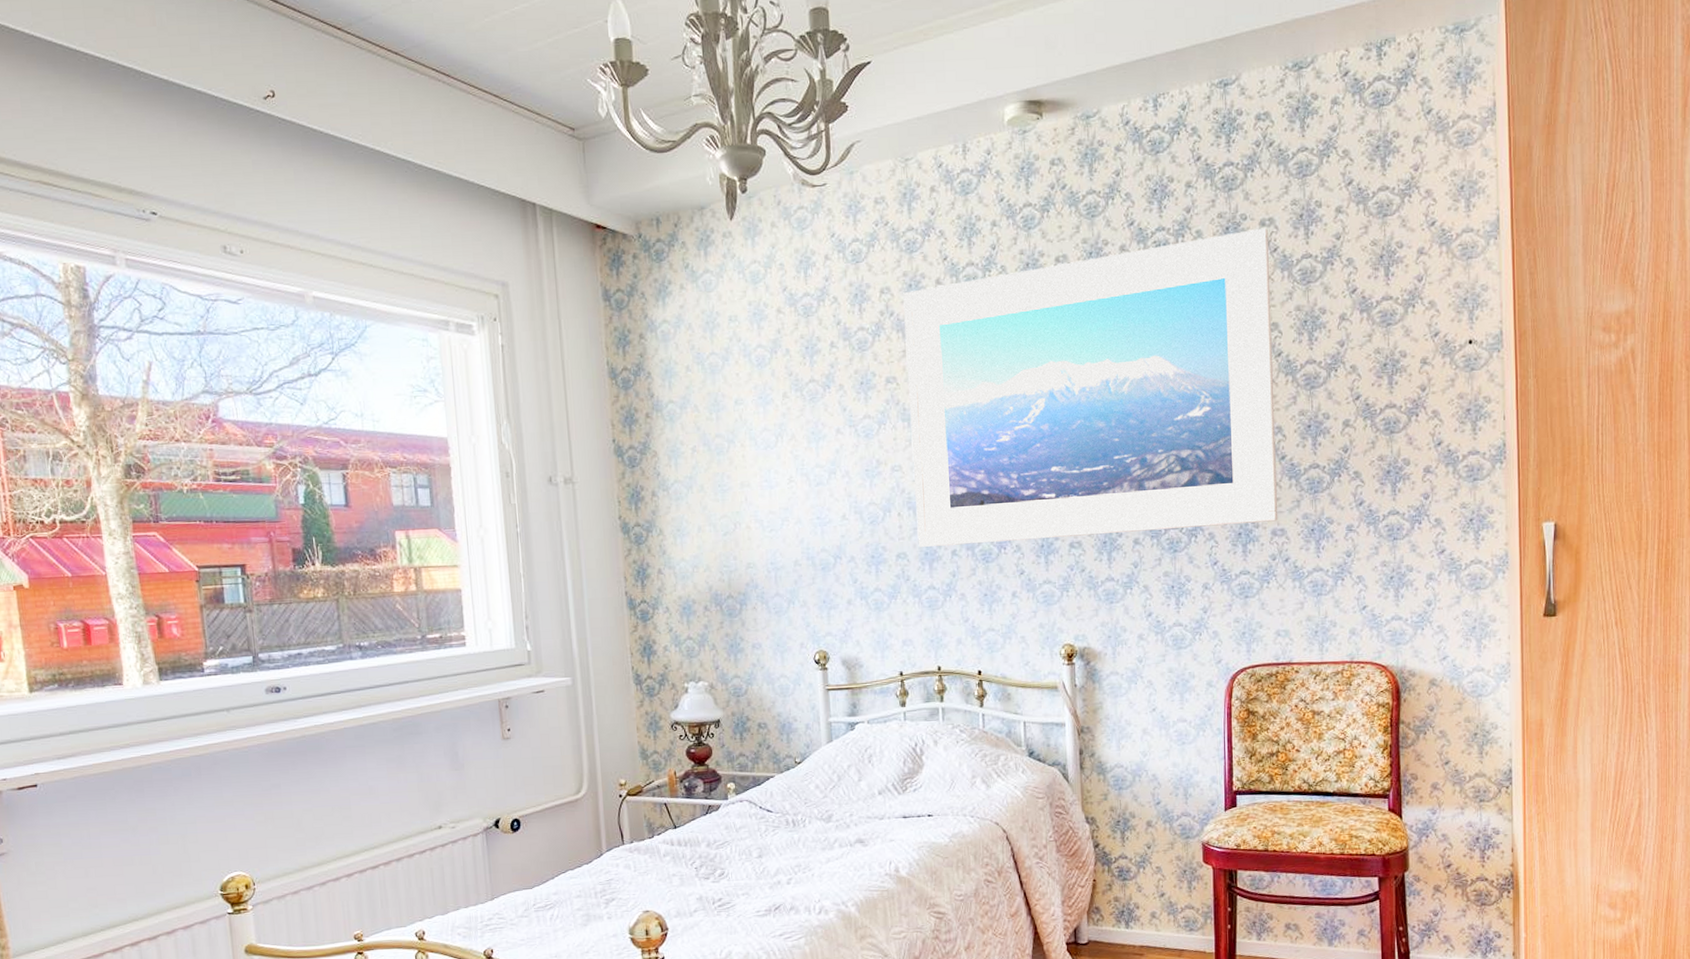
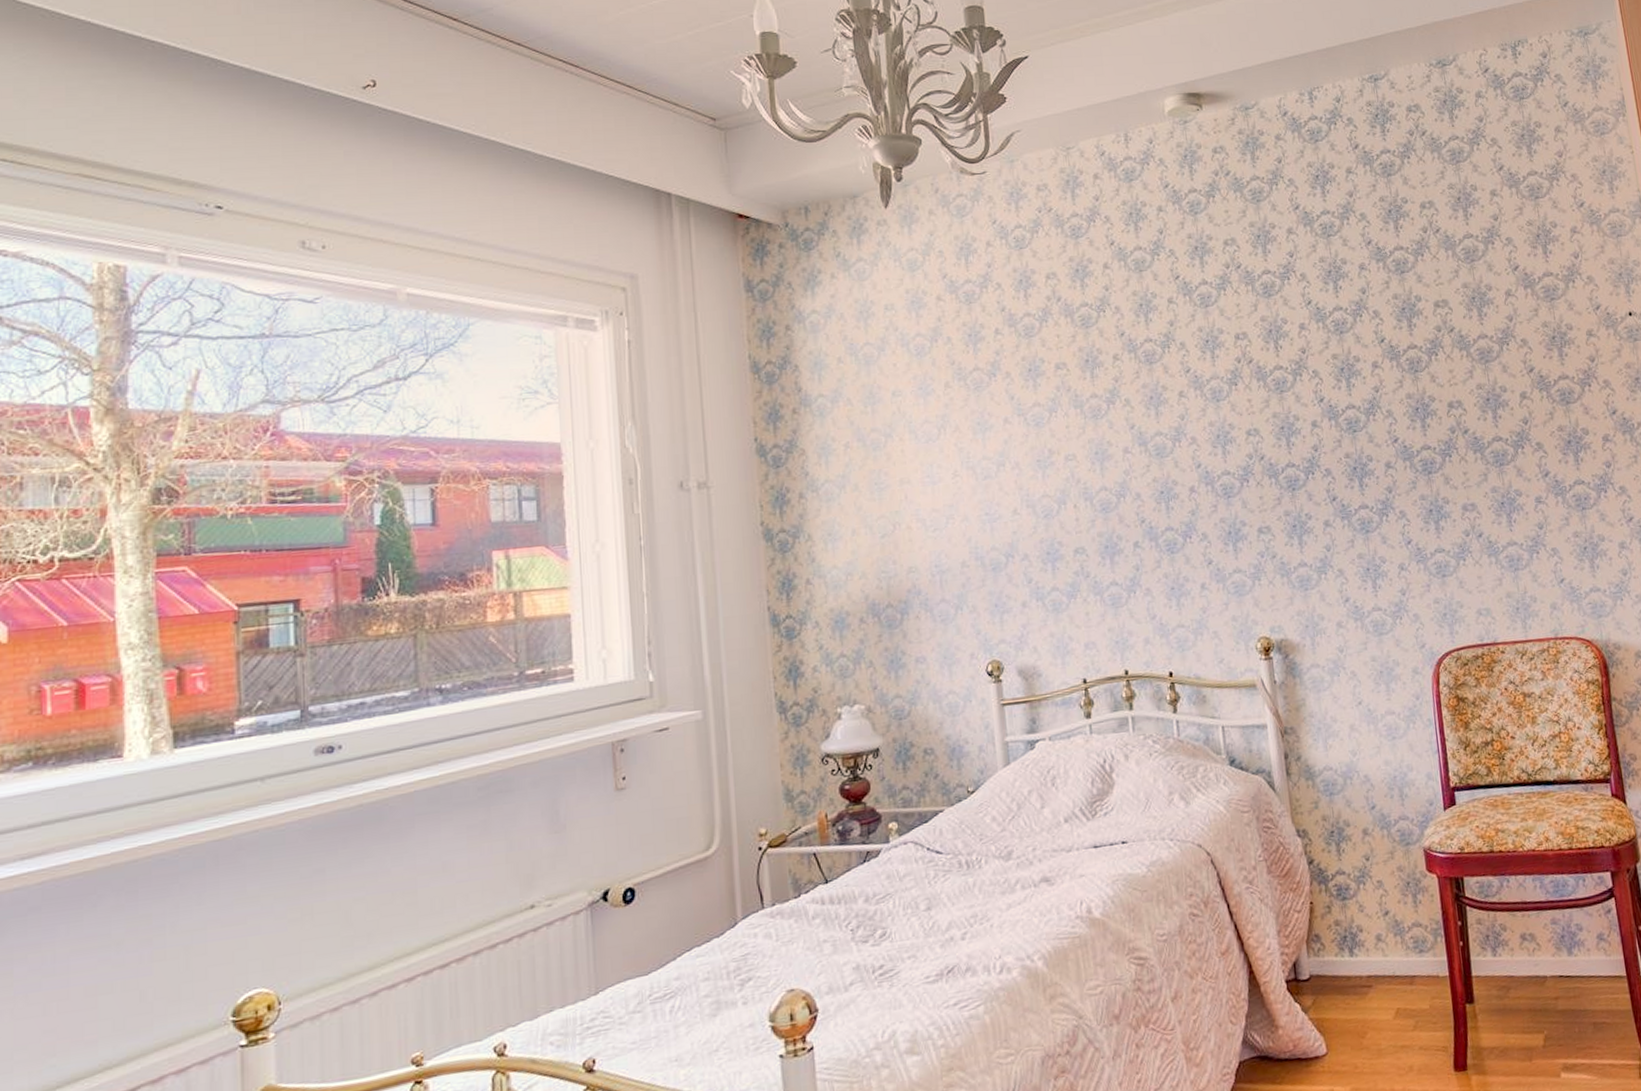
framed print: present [902,228,1278,547] -> none [1069,210,1468,540]

